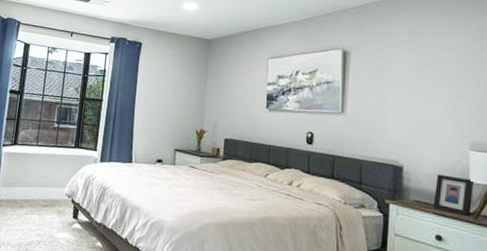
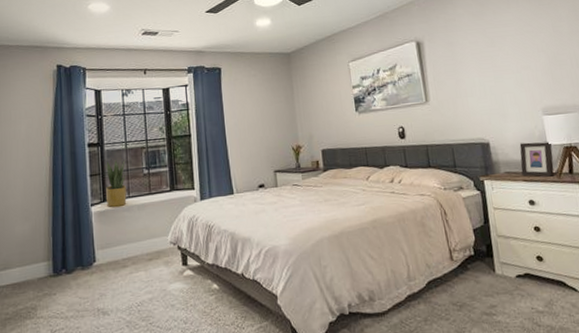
planter: none [16,109,40,153] -> present [105,160,127,208]

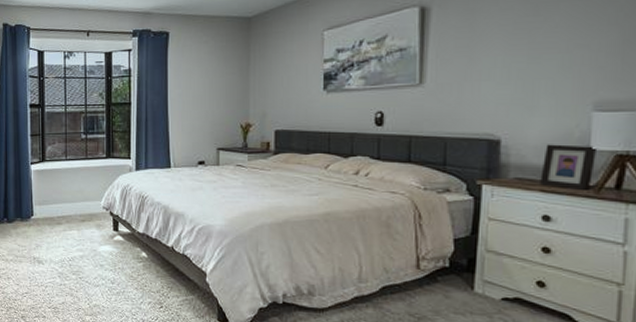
planter: present [105,160,127,208] -> none [45,122,65,168]

